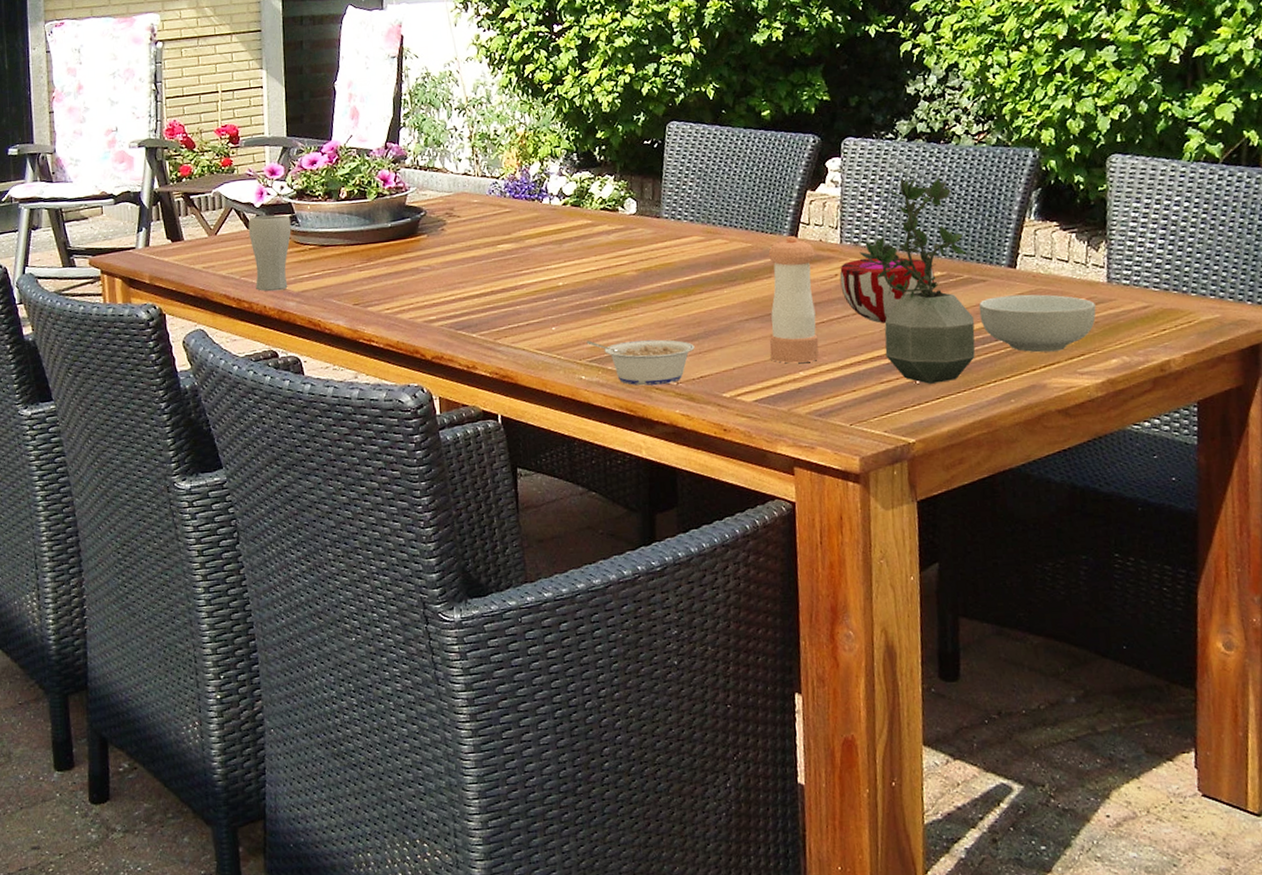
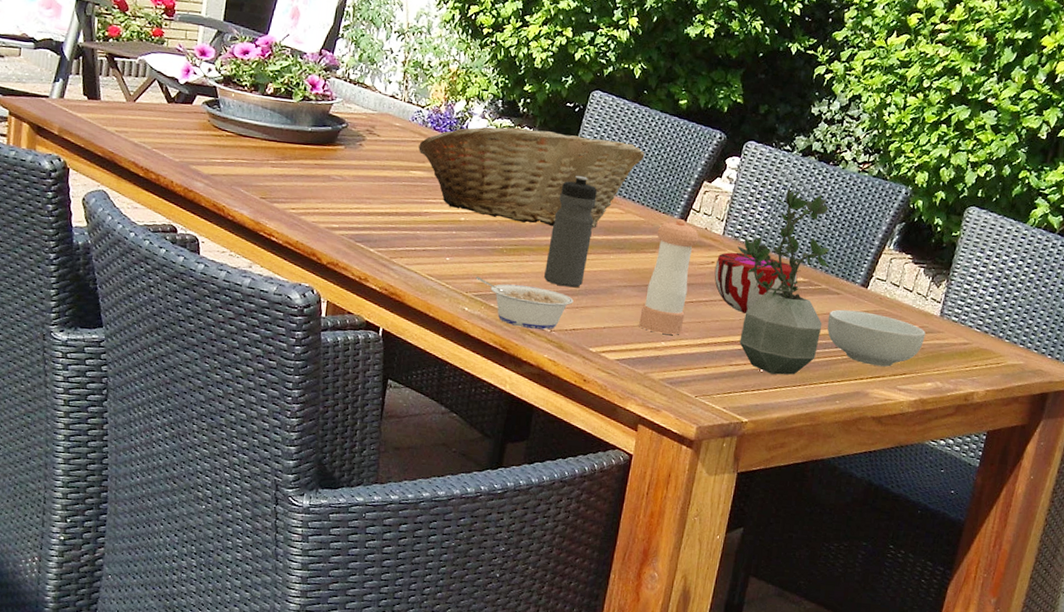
drinking glass: present [248,215,291,292] -> none [166,92,213,170]
fruit basket: none [501,168,737,276] -> present [418,126,645,228]
water bottle: none [655,212,701,334] -> present [544,175,597,288]

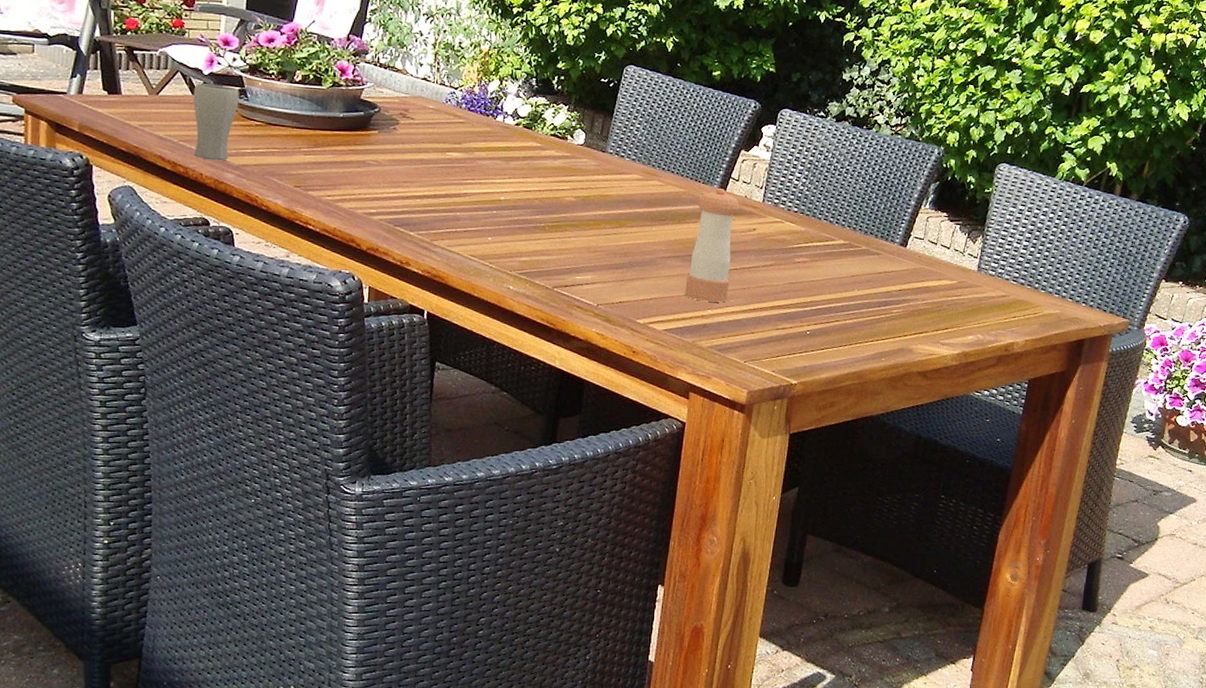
drinking glass: none [166,92,213,170] -> present [193,83,240,161]
fruit basket: present [418,126,645,228] -> none [454,105,681,202]
legume: present [475,276,574,330] -> none [519,254,618,304]
water bottle: present [544,175,597,288] -> none [588,149,636,261]
decorative bowl: present [714,252,798,313] -> none [756,218,838,278]
potted plant: present [737,187,829,375] -> none [778,152,868,336]
cereal bowl: present [827,309,926,367] -> none [869,269,964,323]

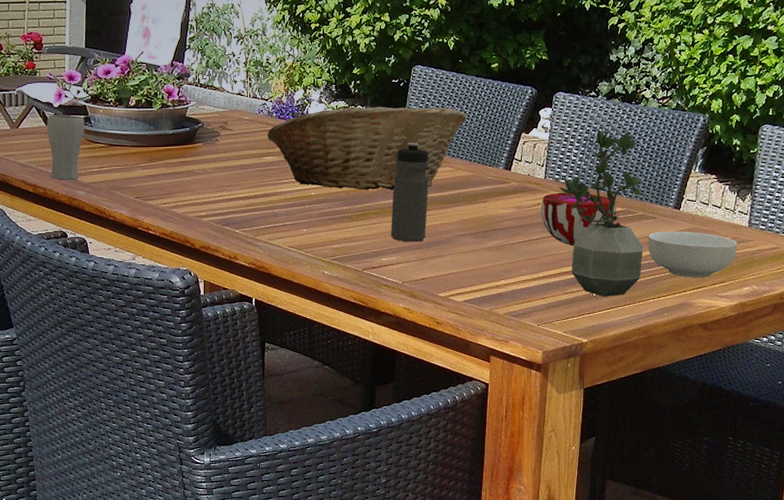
fruit basket: none [454,105,681,202] -> present [267,107,466,191]
water bottle: none [588,149,636,261] -> present [391,142,429,242]
pepper shaker: present [685,188,739,302] -> none [480,169,524,273]
decorative bowl: none [756,218,838,278] -> present [541,192,616,246]
potted plant: none [778,152,868,336] -> present [559,128,644,297]
cereal bowl: none [869,269,964,323] -> present [648,231,737,278]

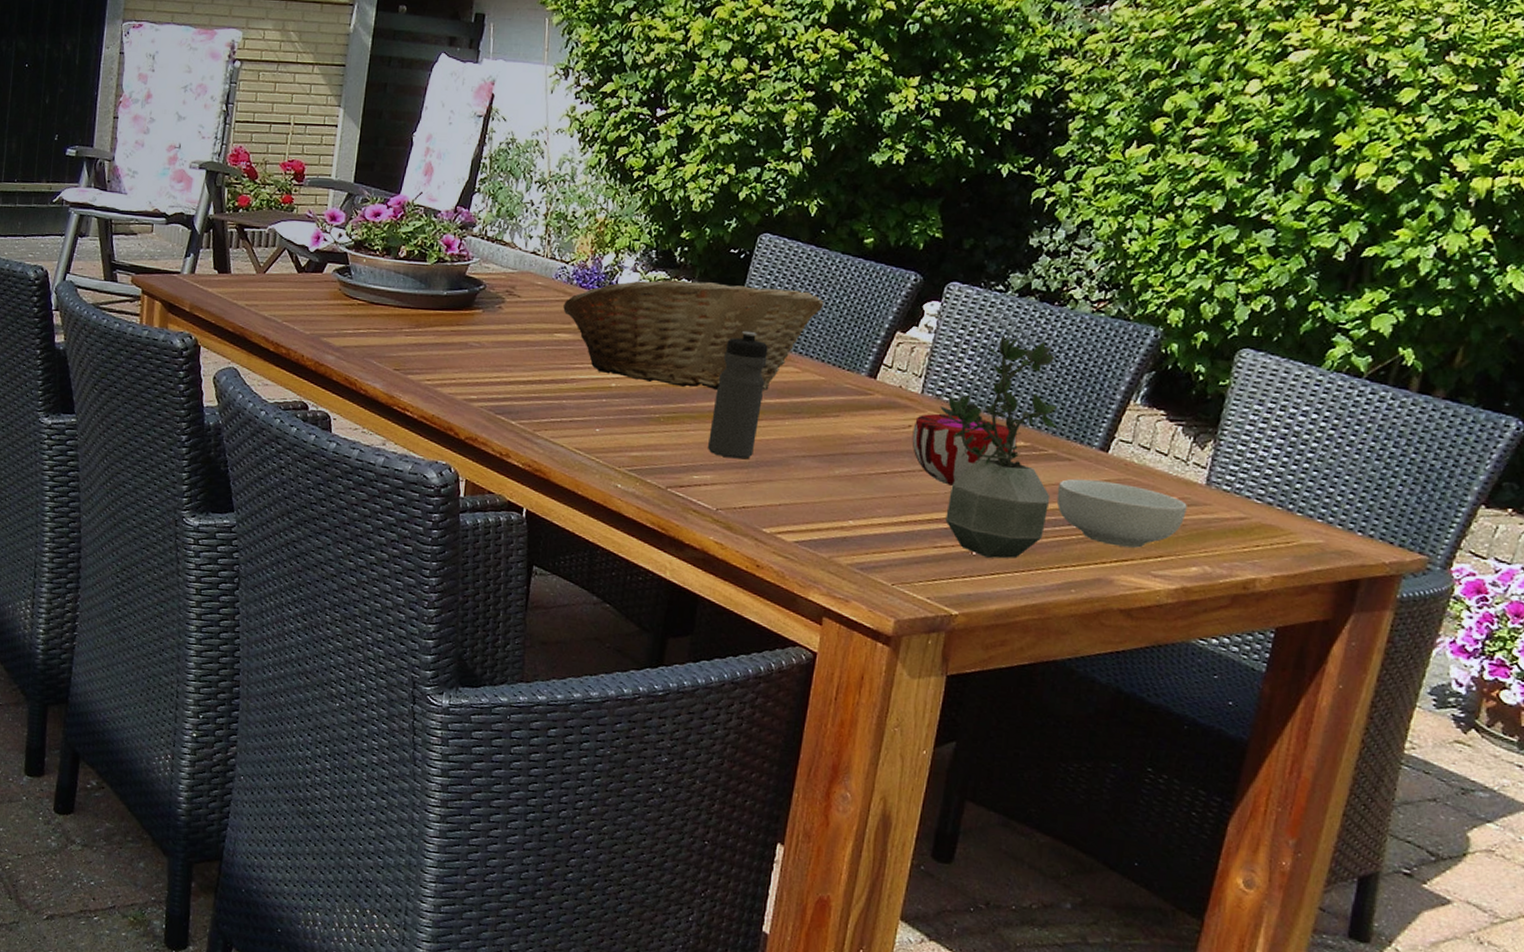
drinking glass: present [46,115,85,181] -> none [296,261,344,342]

